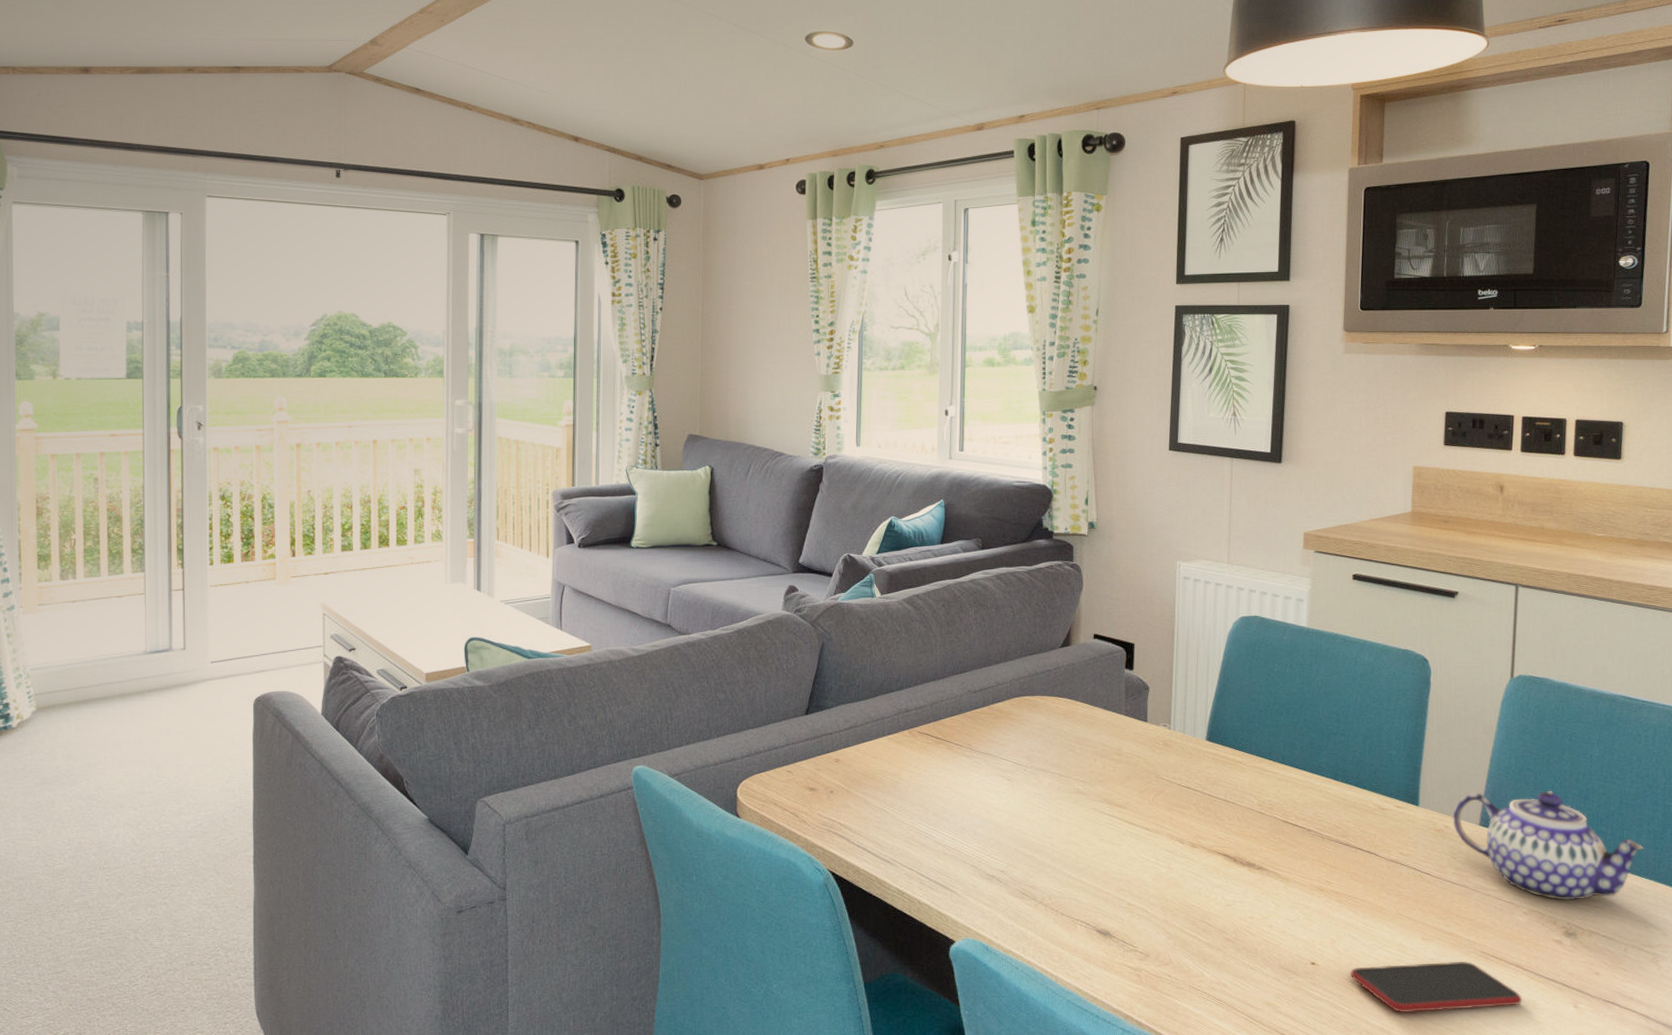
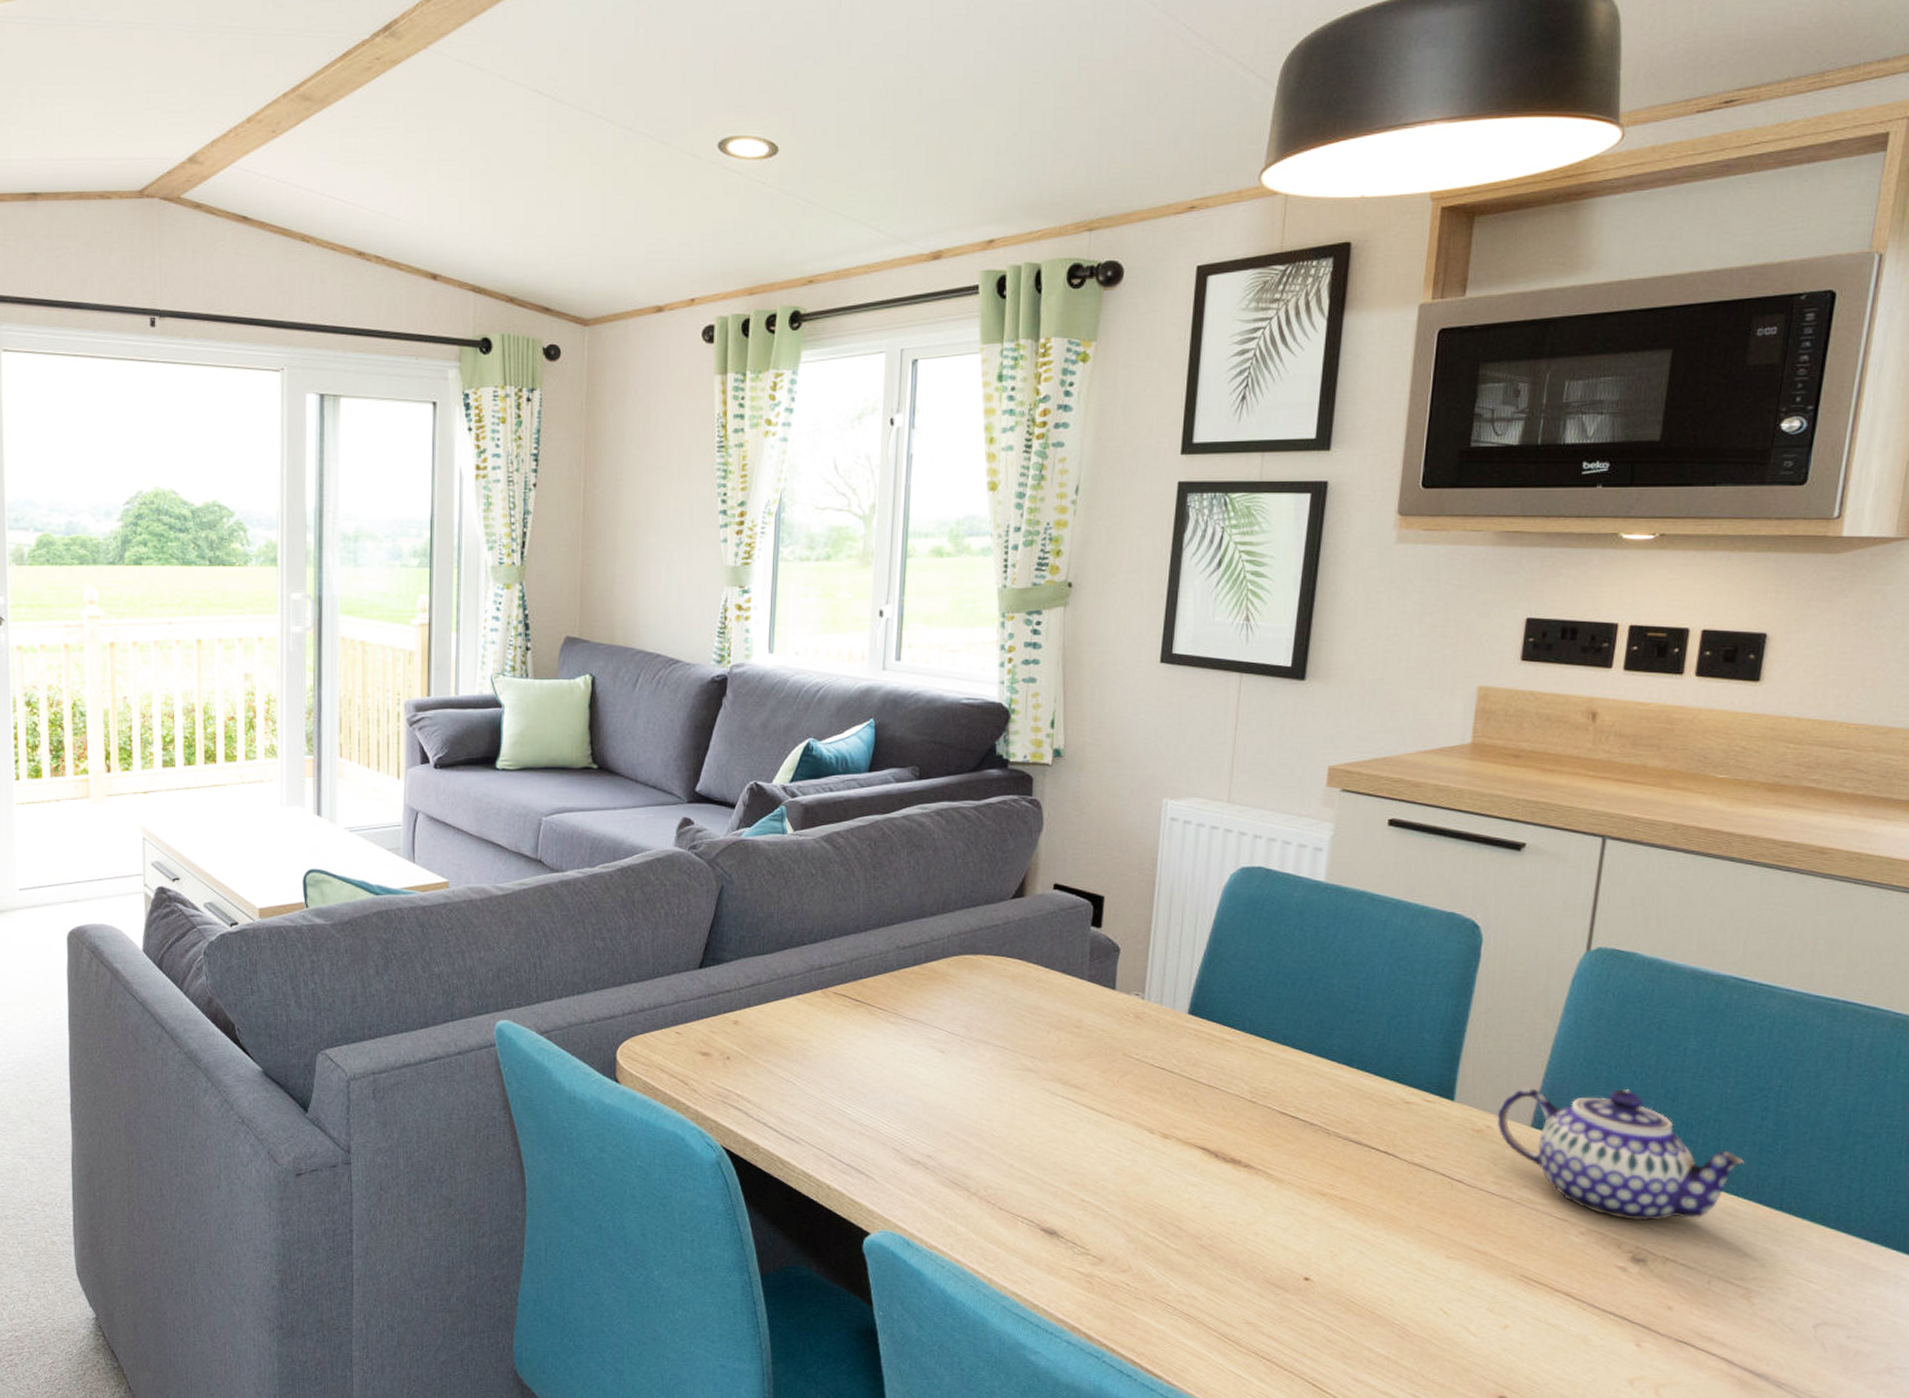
smartphone: present [1350,961,1523,1013] -> none [1352,1284,1571,1342]

